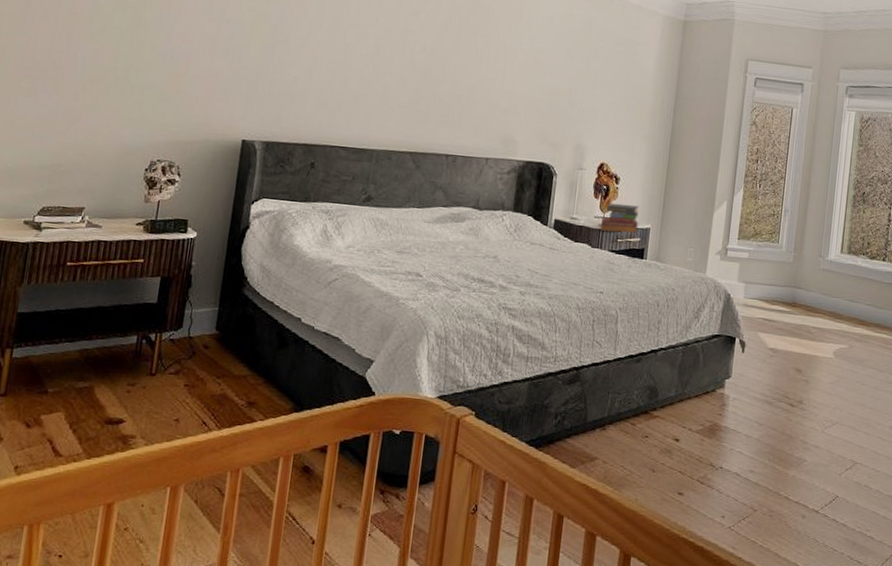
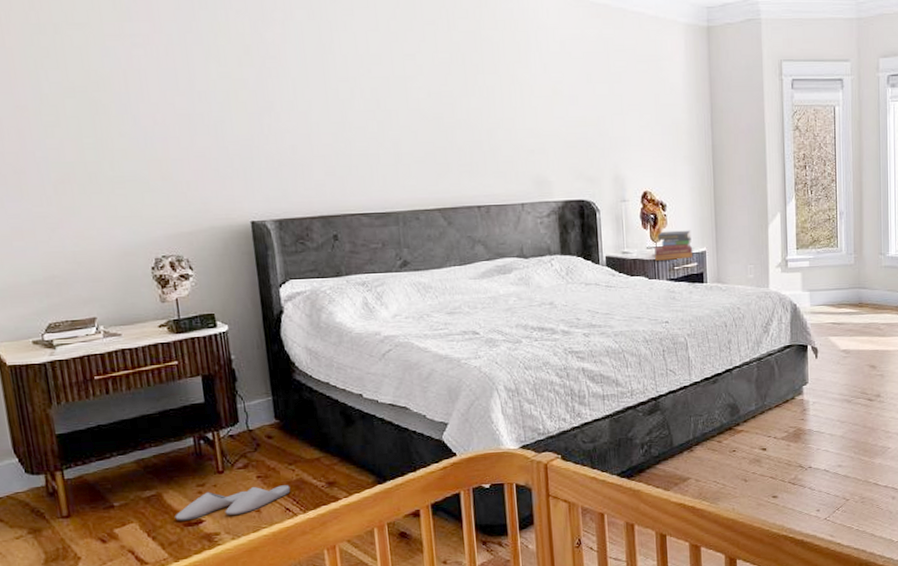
slippers: none [99,392,213,421] -> present [174,485,291,521]

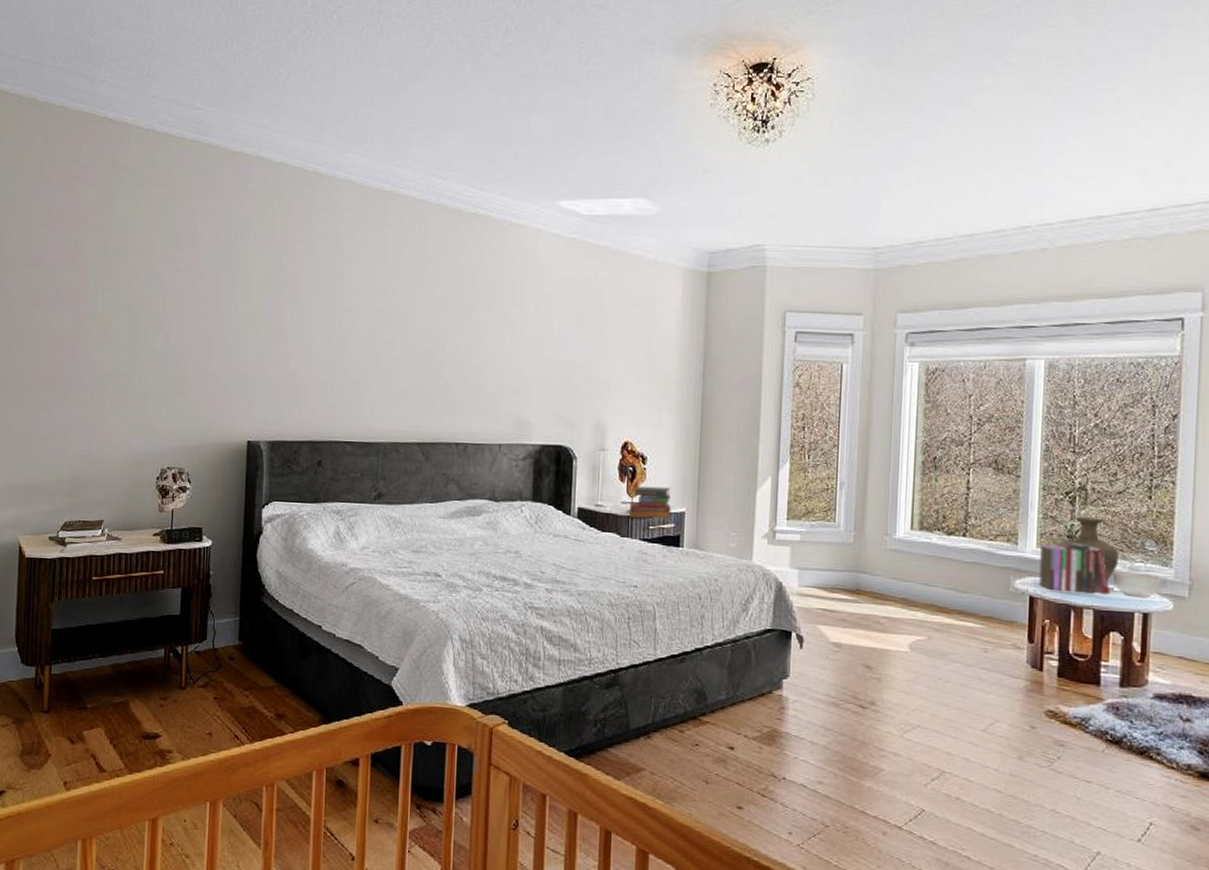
slippers: present [174,485,291,521] -> none [136,706,242,735]

